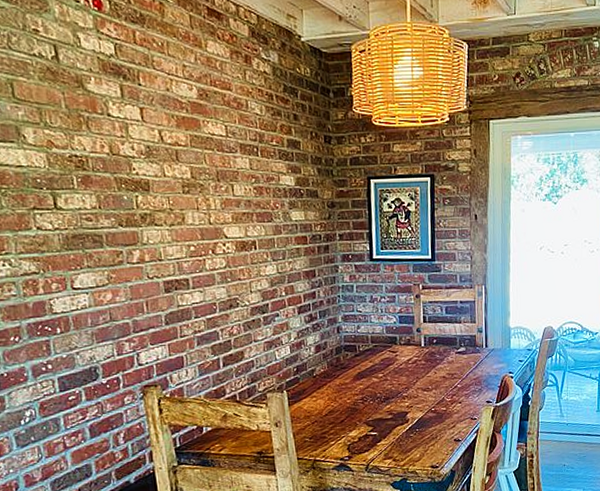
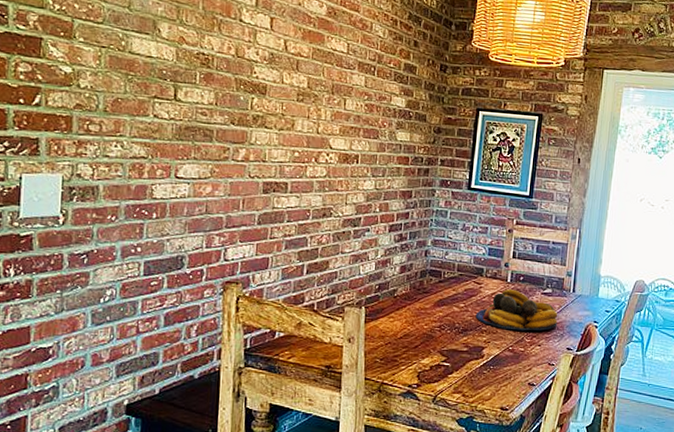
fruit bowl: none [395,353,475,393] -> present [475,289,558,331]

